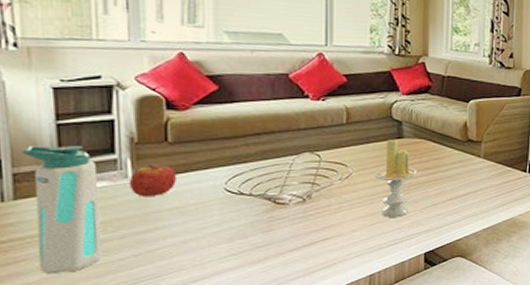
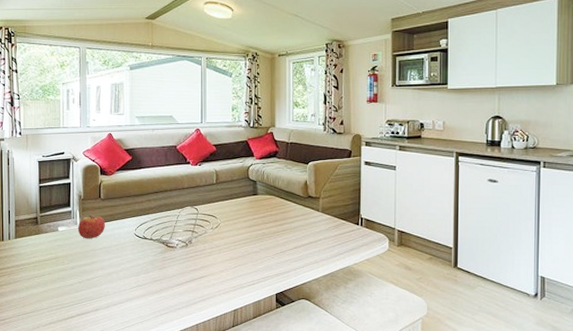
water bottle: present [21,145,103,275] -> none [20,200,61,293]
candle: present [374,140,417,217] -> none [236,197,269,261]

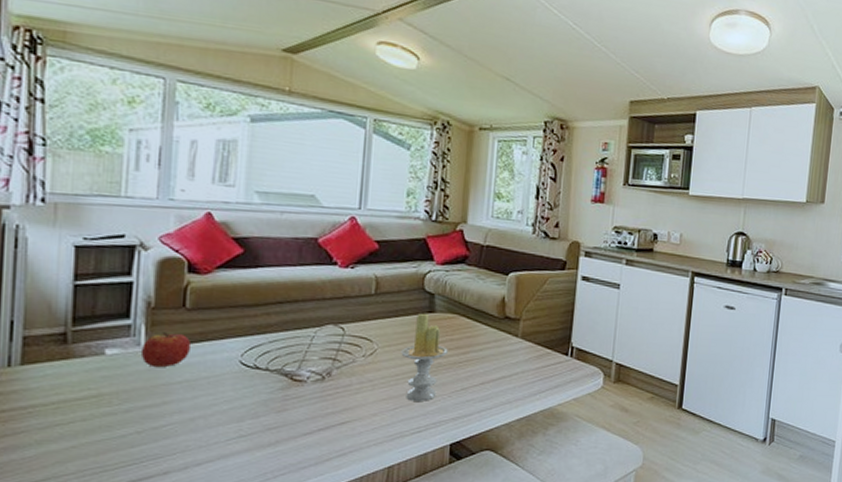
candle: none [236,197,269,261] -> present [401,314,448,401]

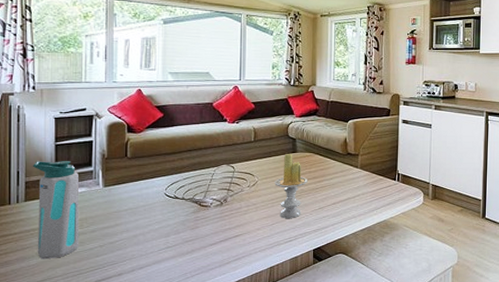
water bottle: none [35,307,109,450] -> present [32,160,80,260]
apple: present [140,332,192,368] -> none [99,175,133,200]

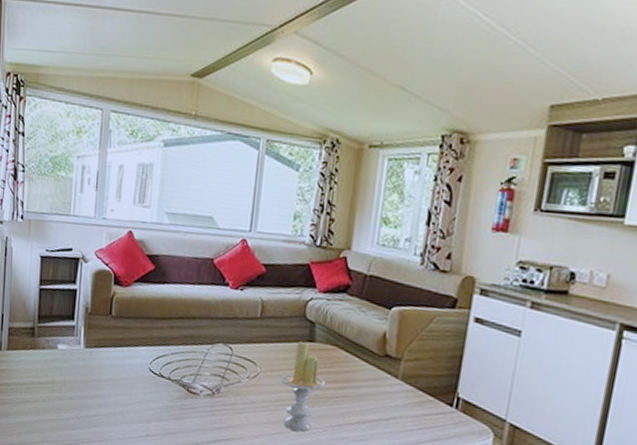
water bottle: present [32,160,80,260] -> none [16,305,60,422]

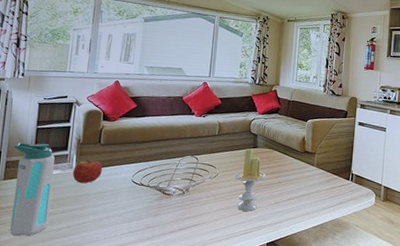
water bottle: none [16,305,60,422] -> present [9,142,55,237]
apple: none [80,335,115,366] -> present [72,160,103,184]

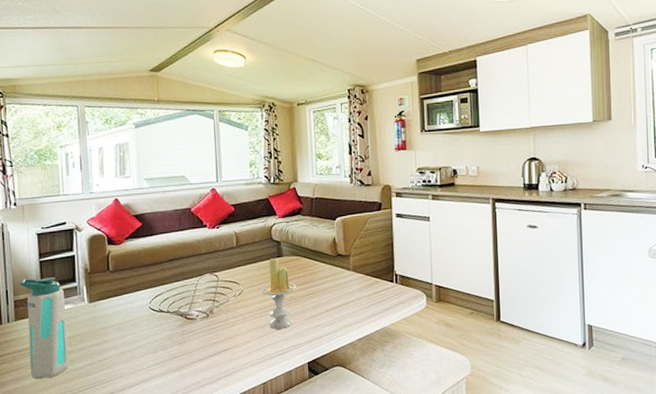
apple: present [72,160,103,184] -> none [85,290,117,316]

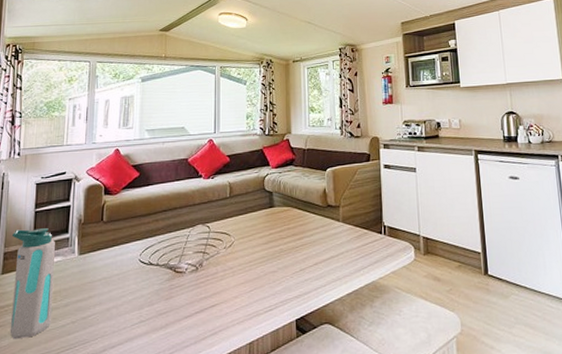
candle: present [261,259,296,329] -> none [252,209,287,283]

